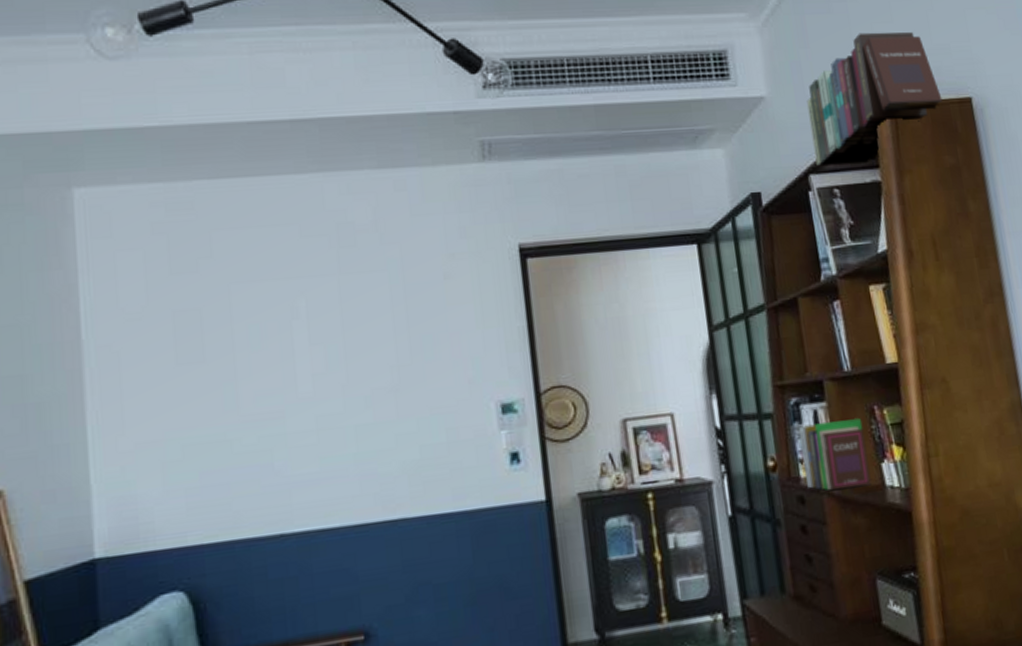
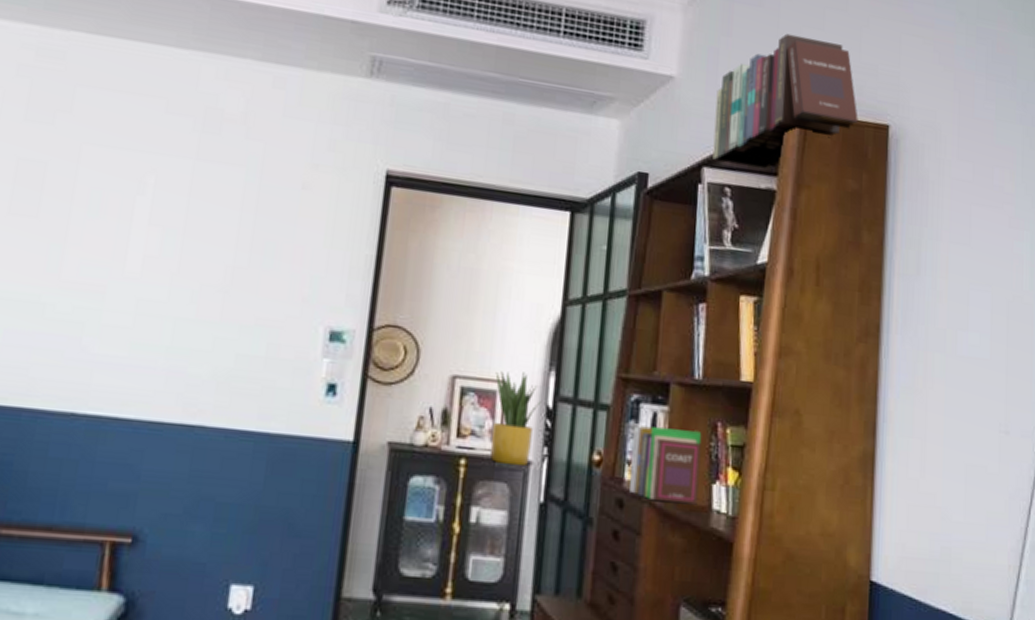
planter: none [661,401,711,490] -> present [490,371,542,467]

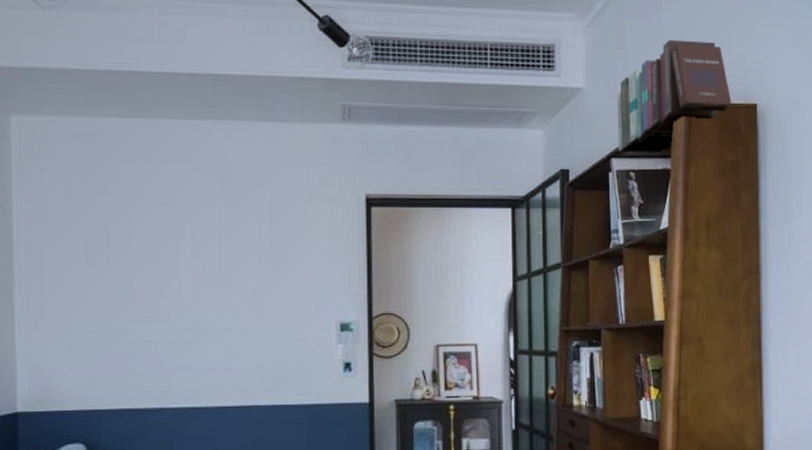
planter: present [490,371,542,467] -> none [468,335,505,406]
books: present [629,426,702,505] -> none [577,363,630,418]

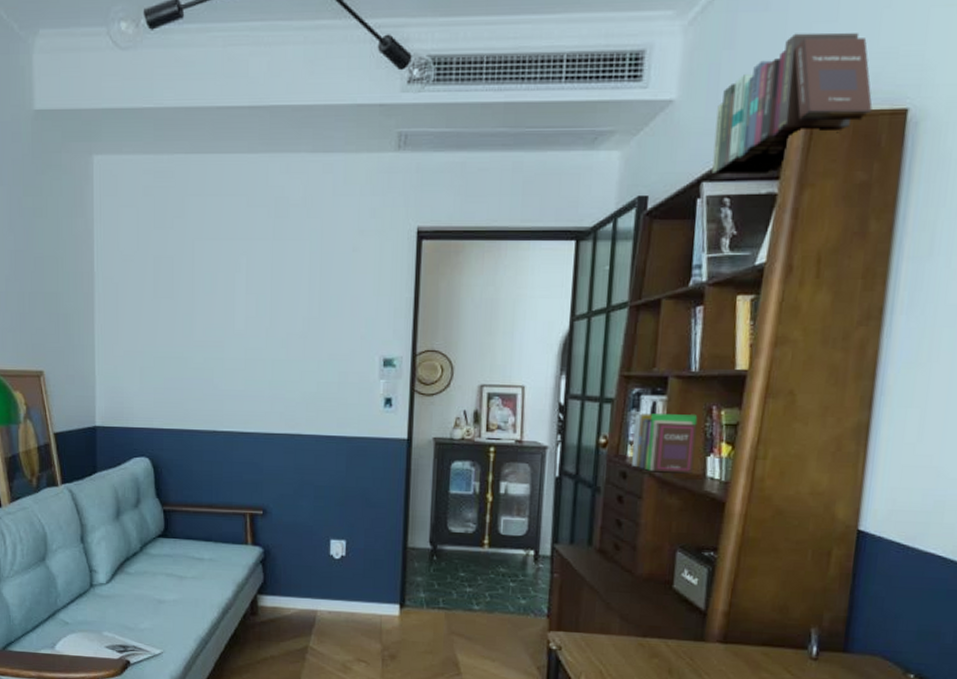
books: none [577,363,630,418] -> present [632,413,698,474]

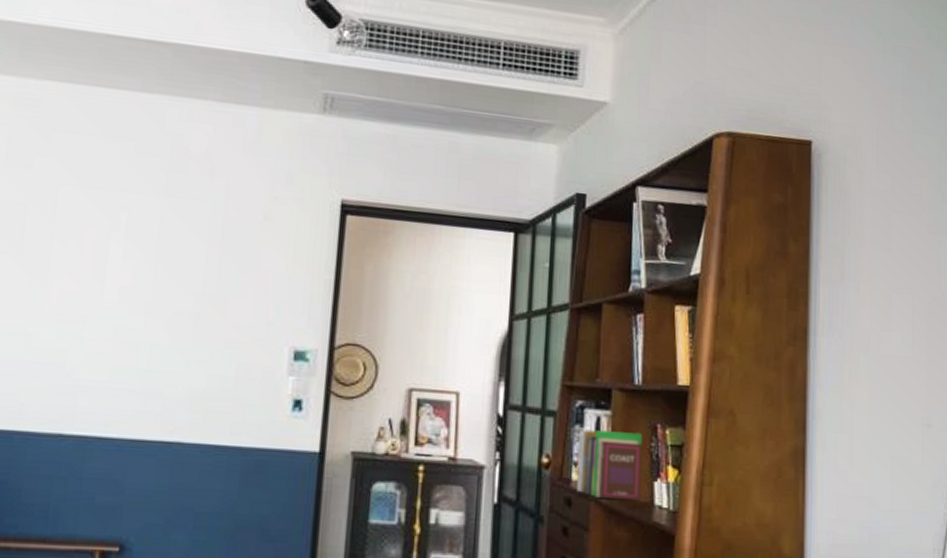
books: present [712,32,873,175] -> none [646,58,782,186]

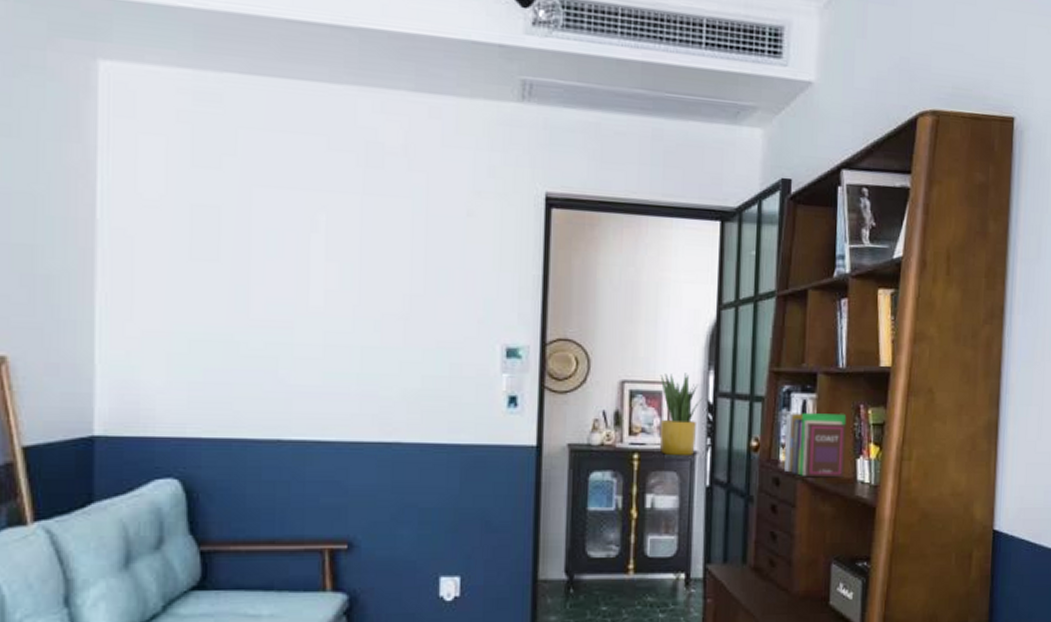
planter: none [446,383,493,471] -> present [659,373,703,457]

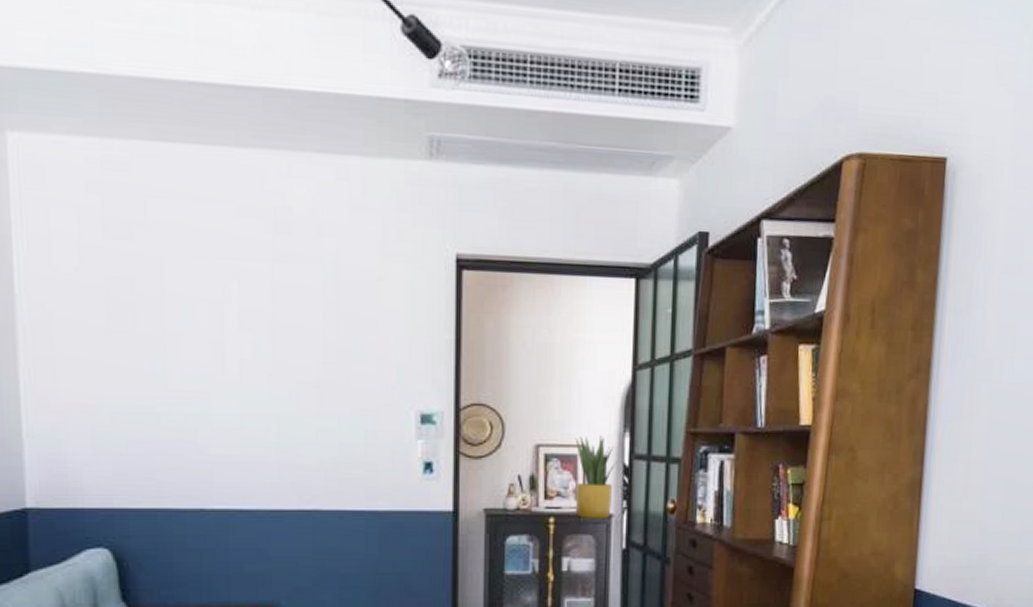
books: present [784,413,847,478] -> none [701,474,765,539]

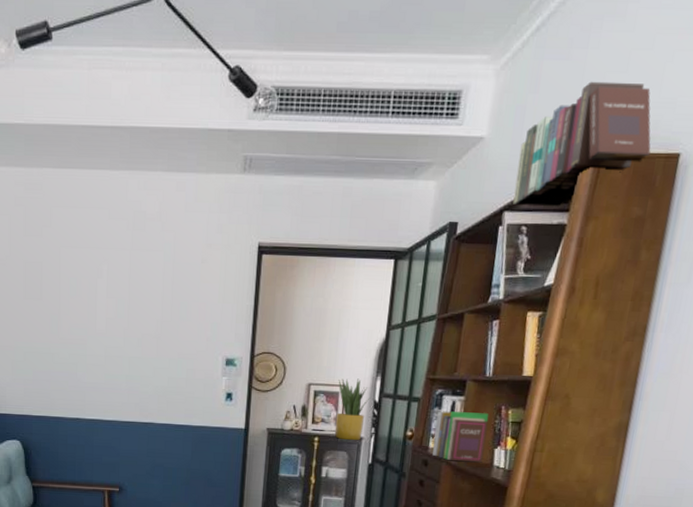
books: none [701,474,765,539] -> present [432,411,489,463]
books: none [771,67,916,216] -> present [513,81,651,207]

